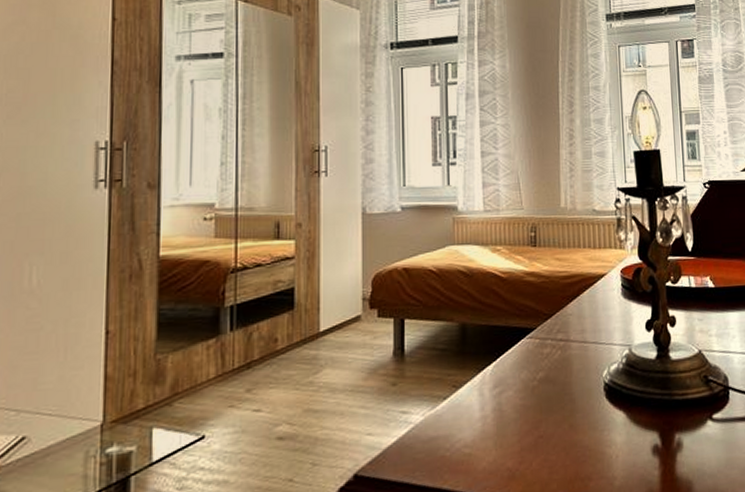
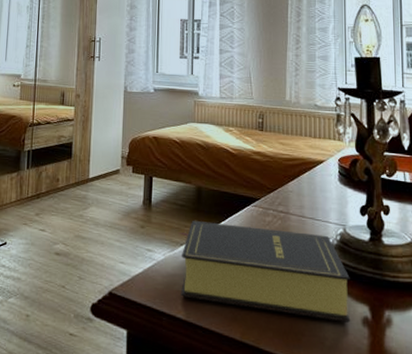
book: none [440,359,641,463] -> present [179,221,351,323]

